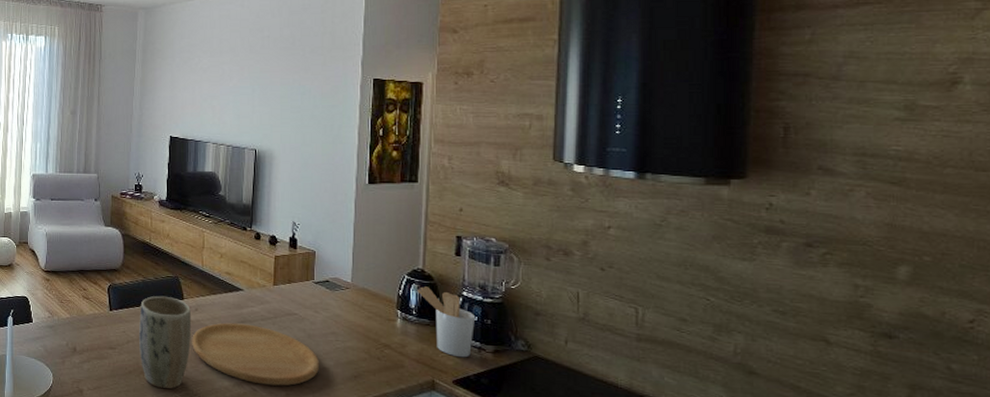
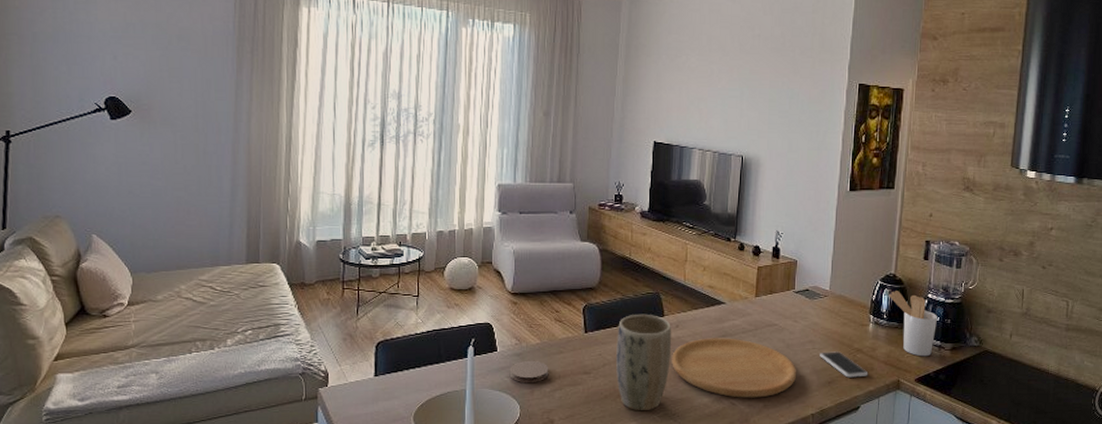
coaster: none [43,332,78,354] -> present [509,360,549,384]
smartphone: none [344,345,399,374] -> present [820,351,869,378]

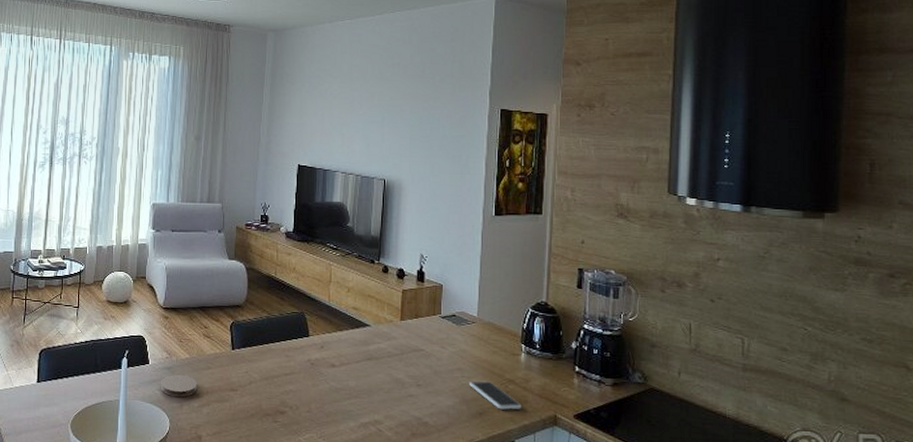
plant pot: present [615,314,672,411] -> none [261,333,317,433]
cutting board: present [672,338,797,398] -> none [317,360,446,426]
utensil holder: present [889,291,937,357] -> none [541,320,595,392]

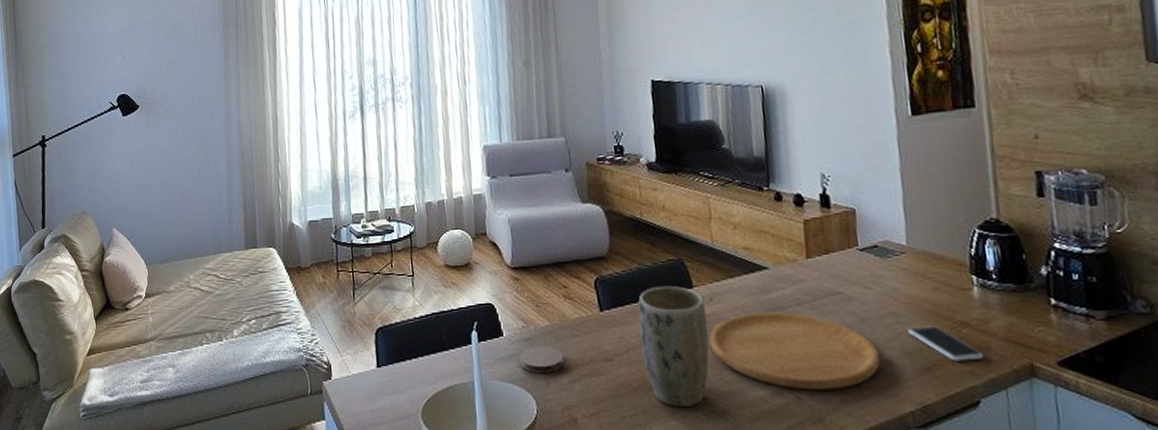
plant pot: none [261,333,317,433] -> present [638,285,710,408]
cutting board: none [317,360,446,426] -> present [709,312,881,390]

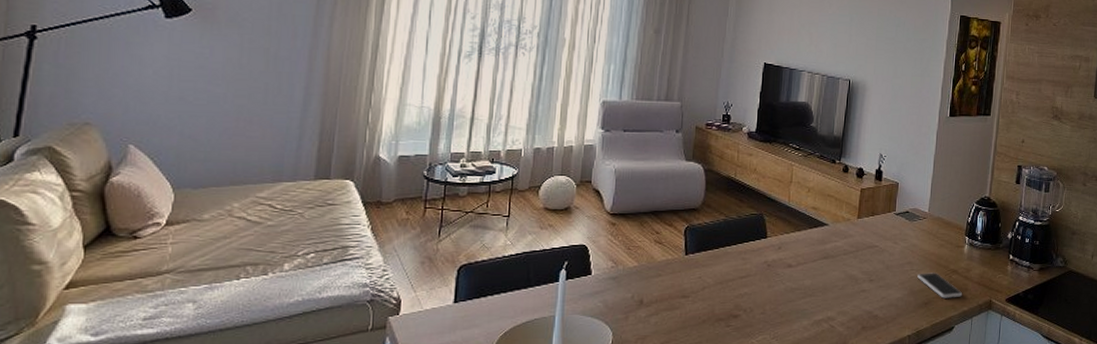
coaster: present [519,345,565,374] -> none [603,284,646,309]
plant pot: present [638,285,710,408] -> none [715,235,774,336]
cutting board: present [709,312,881,390] -> none [772,259,896,320]

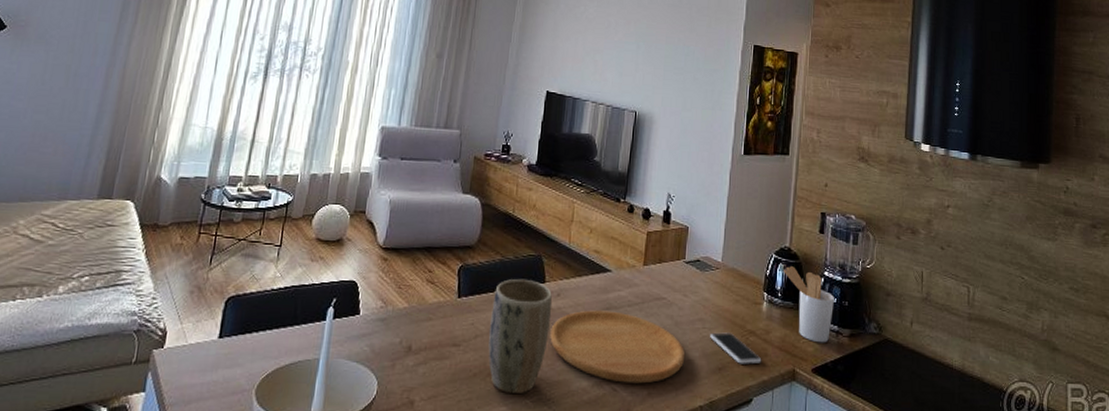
plant pot: none [715,235,774,336] -> present [488,278,553,395]
cutting board: none [772,259,896,320] -> present [550,310,686,384]
utensil holder: none [983,213,1027,277] -> present [783,266,834,343]

